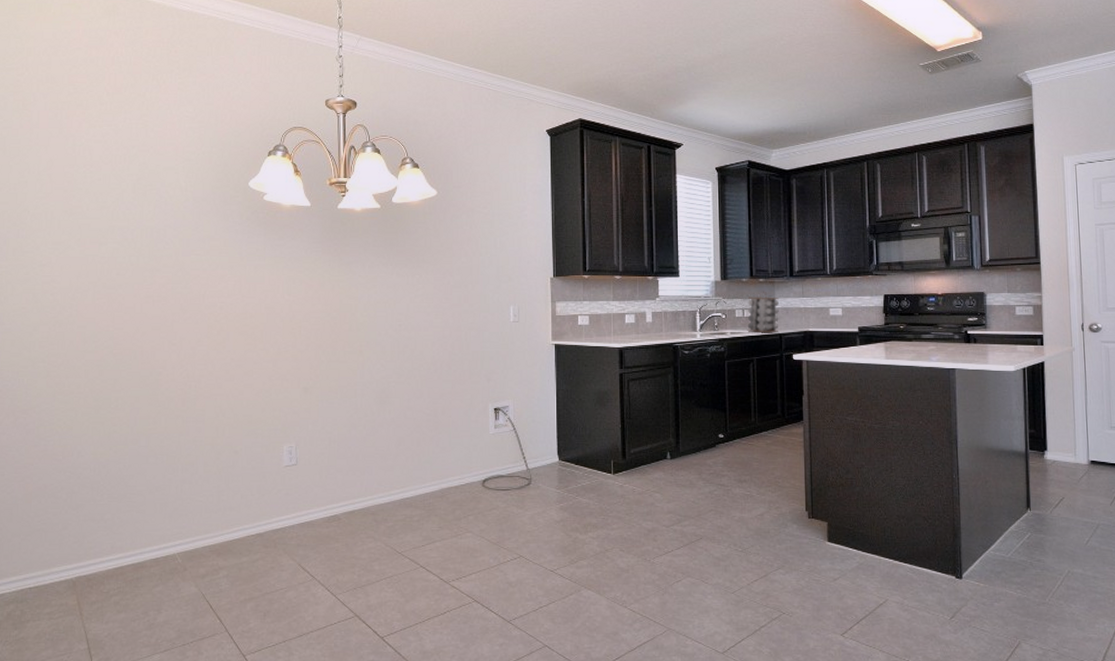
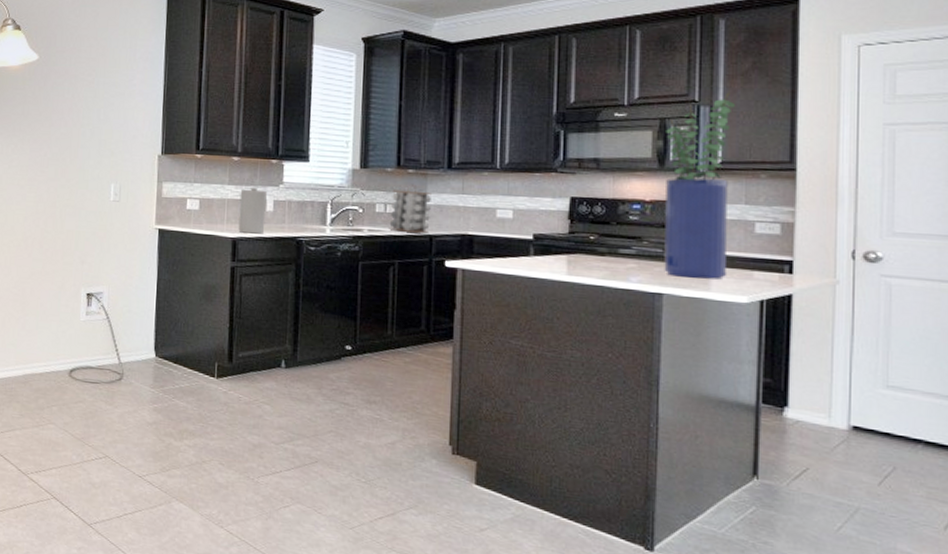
paper towel holder: none [623,302,646,343] -> present [238,188,267,234]
vase: none [949,203,998,354] -> present [664,90,735,280]

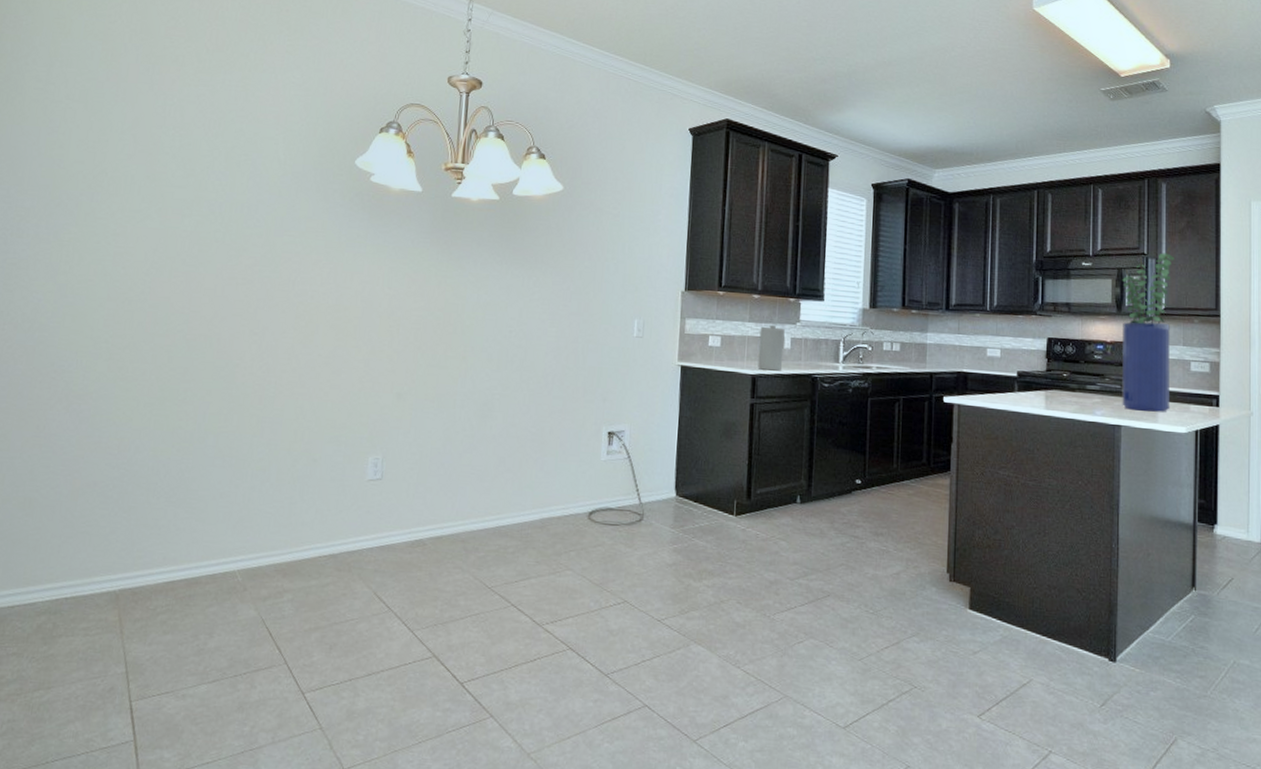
spice rack: present [389,183,433,234] -> none [895,323,933,371]

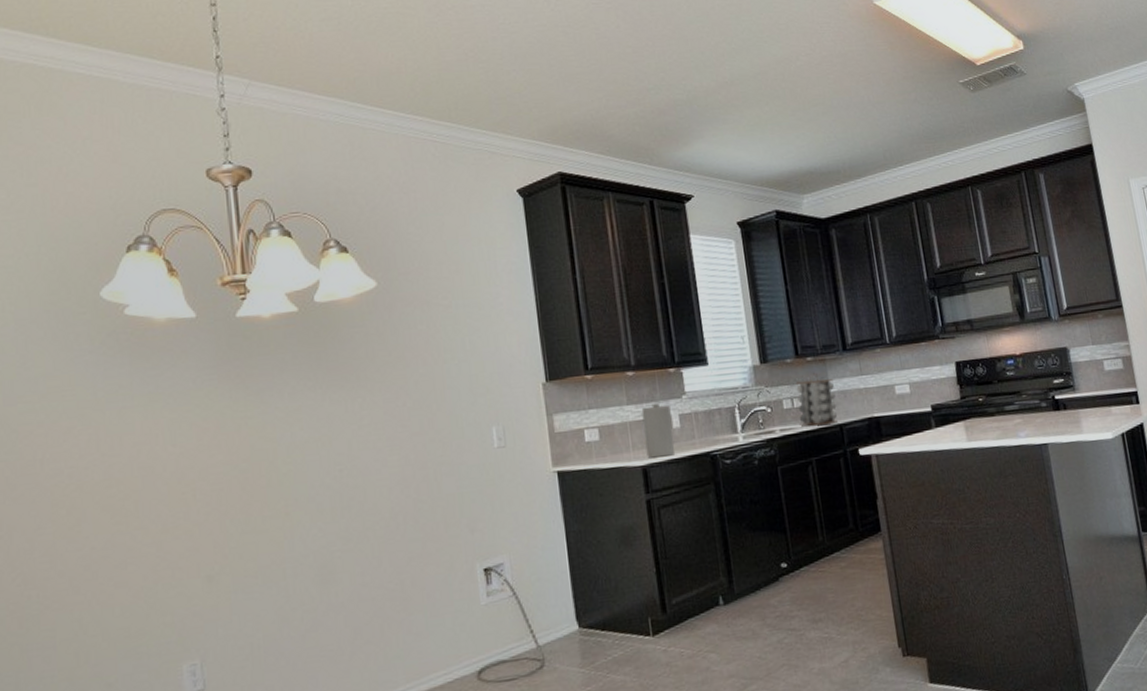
spice rack: none [895,323,933,371] -> present [795,372,838,427]
vase: present [1122,245,1174,412] -> none [1019,239,1092,425]

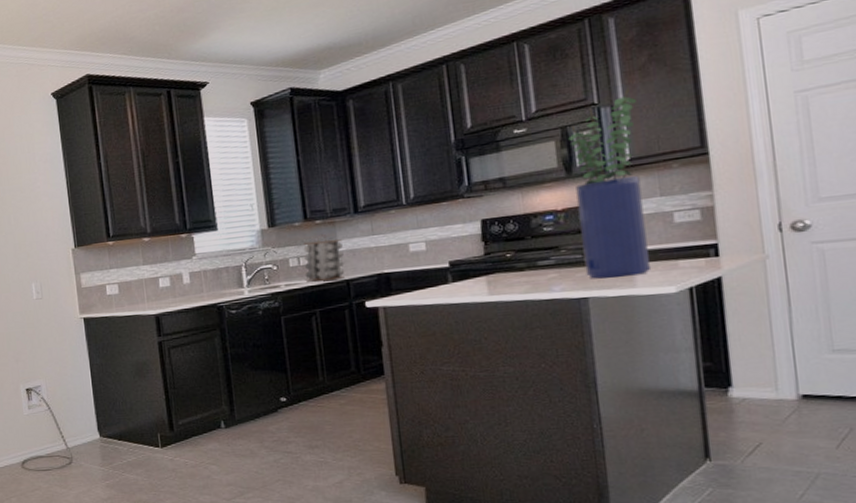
paper towel holder: present [641,404,676,458] -> none [155,264,185,308]
vase: none [1019,239,1092,425] -> present [568,87,650,279]

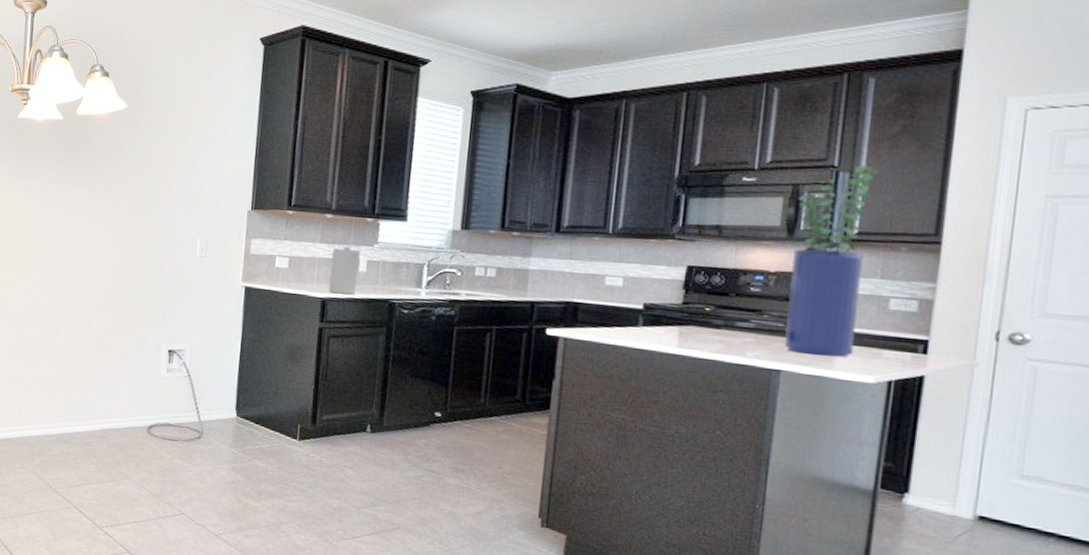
paper towel holder: none [155,264,185,308] -> present [328,247,360,295]
spice rack: present [303,233,344,283] -> none [488,247,538,300]

